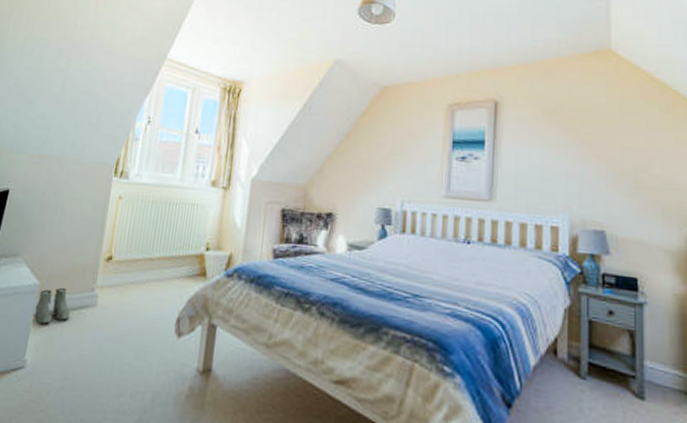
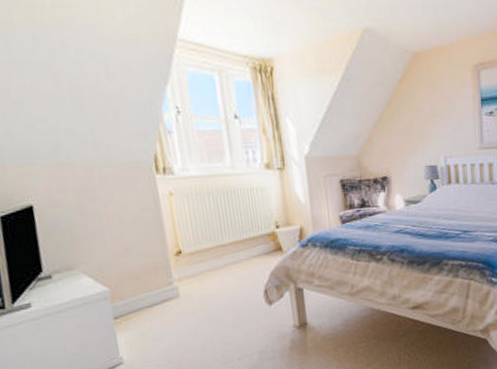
boots: present [35,287,71,324] -> none [112,287,155,324]

